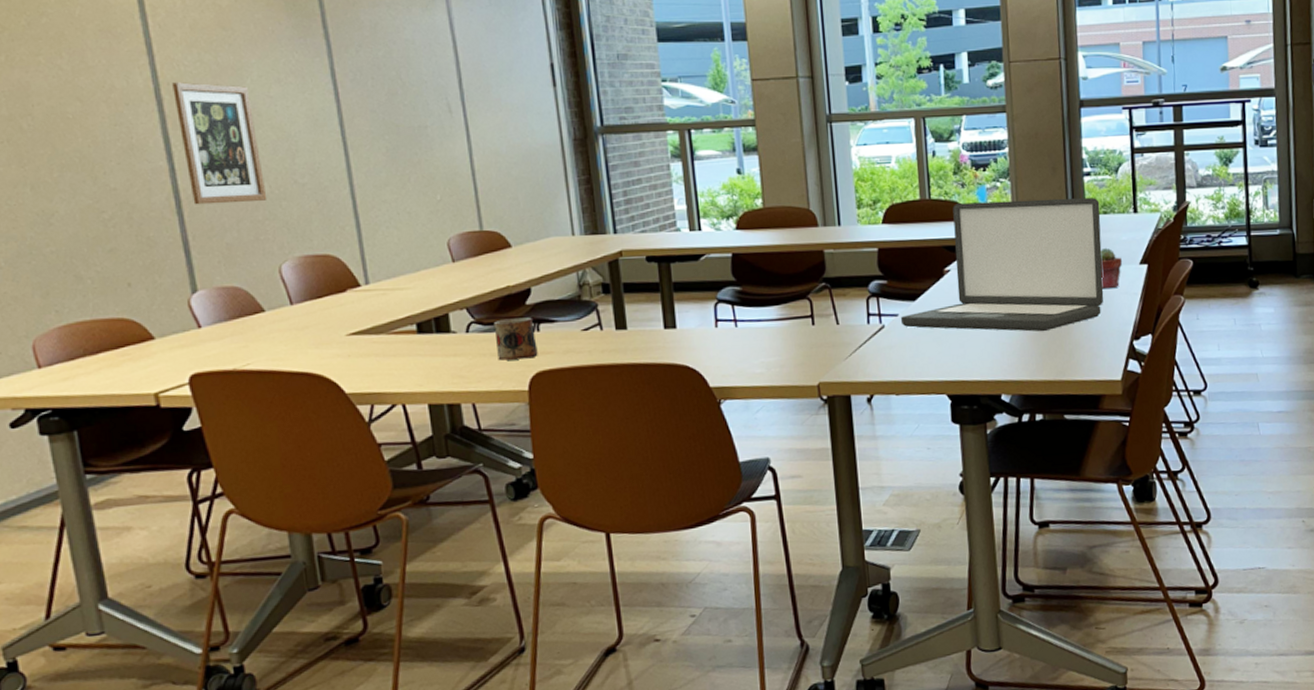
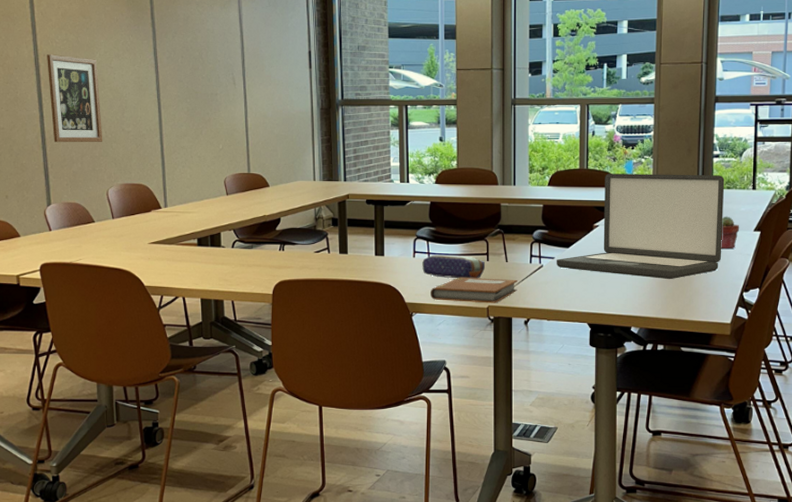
mug: present [493,317,538,361] -> none [252,239,282,270]
pencil case: none [727,320,810,351] -> present [422,254,485,279]
notebook: none [742,346,855,381] -> present [431,277,517,303]

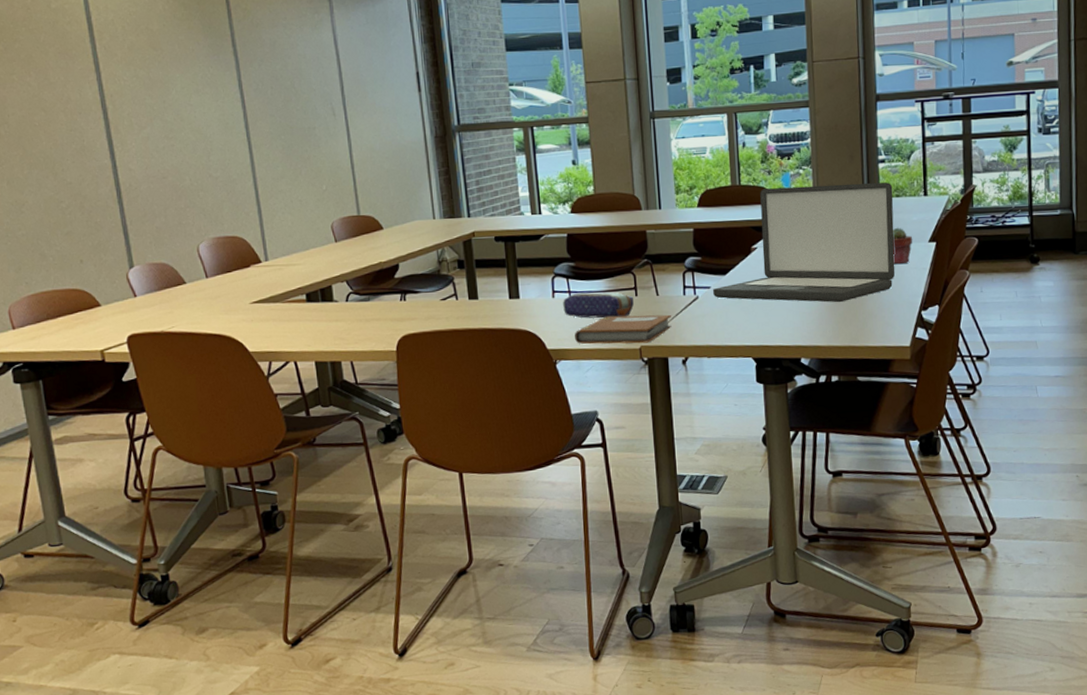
wall art: present [47,54,103,143] -> none [115,94,188,196]

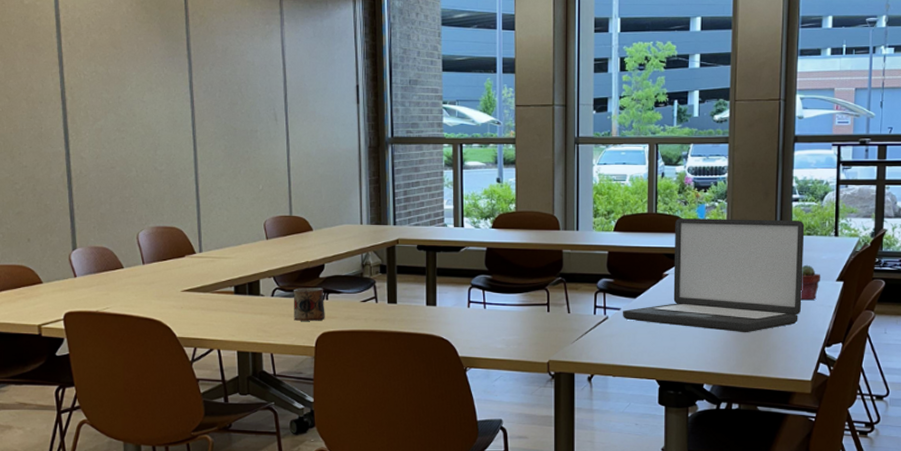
mug: none [368,288,404,325] -> present [293,287,325,321]
pencil case: present [563,292,634,319] -> none [477,304,545,331]
notebook: present [575,314,672,344] -> none [486,329,580,358]

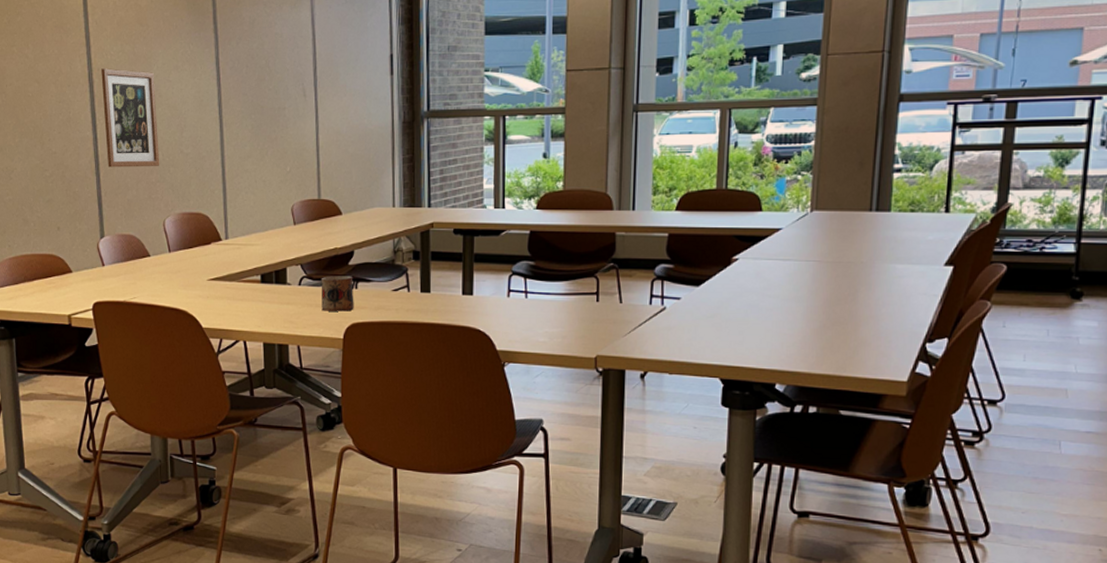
wall art: none [74,87,134,183] -> present [101,68,160,168]
laptop: present [623,218,805,333] -> none [683,194,908,326]
potted succulent: present [801,264,821,301] -> none [899,246,926,289]

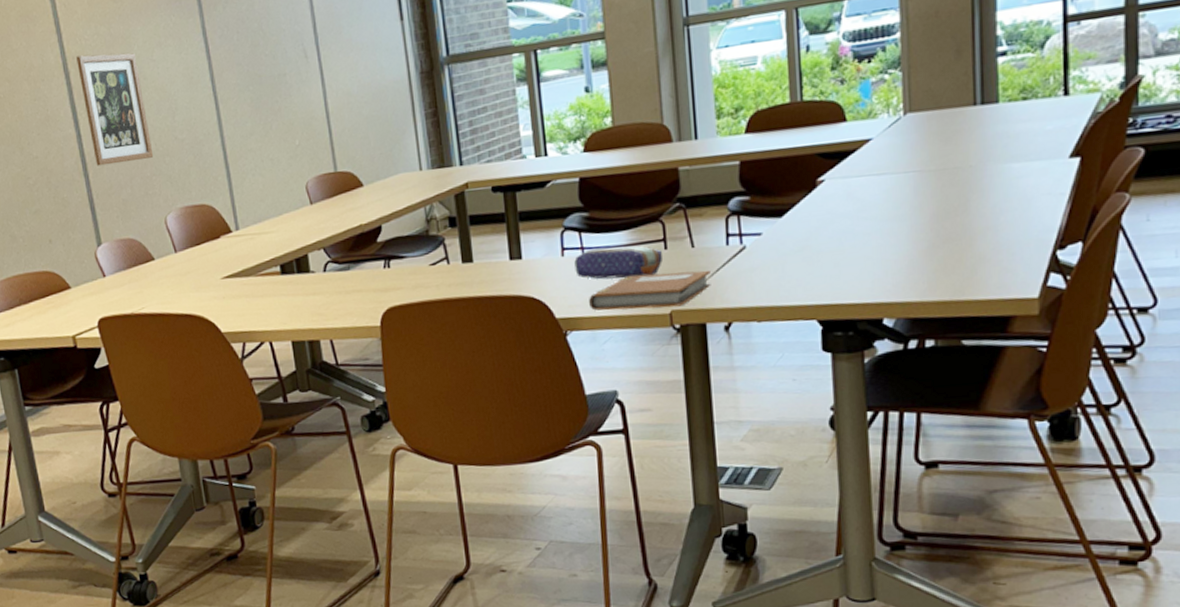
mug: present [321,276,354,311] -> none [348,254,389,298]
pencil case: none [518,293,594,323] -> present [574,246,662,279]
notebook: none [527,320,633,353] -> present [589,270,711,311]

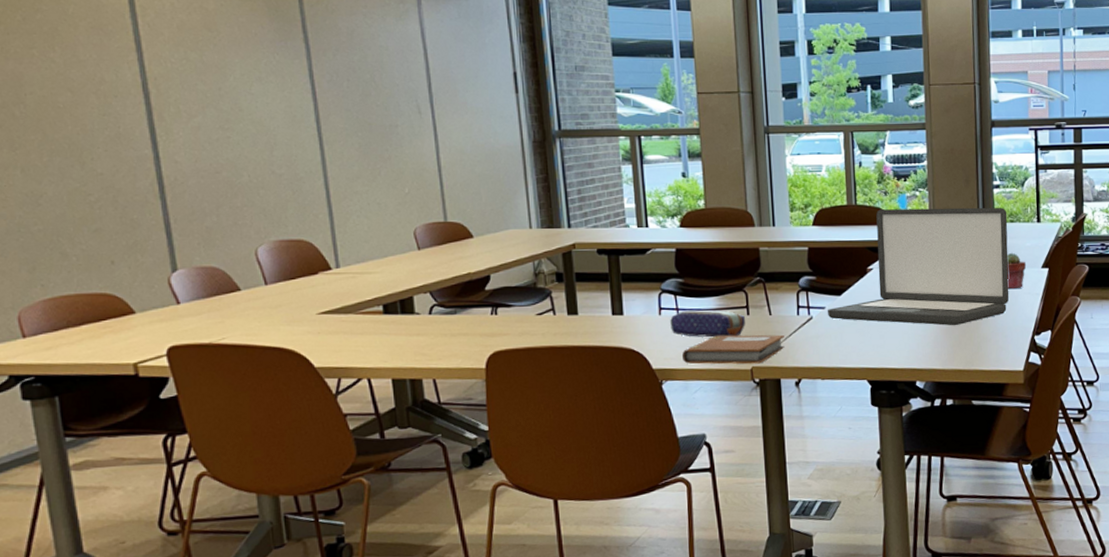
wall art: present [76,53,154,166] -> none [159,78,246,191]
laptop: none [765,82,1019,248] -> present [828,207,1009,326]
potted succulent: none [1015,140,1046,191] -> present [1006,252,1027,290]

